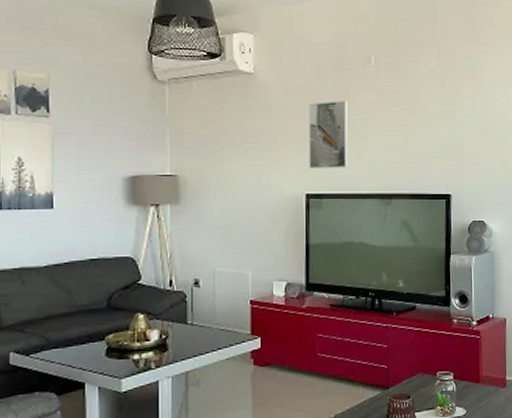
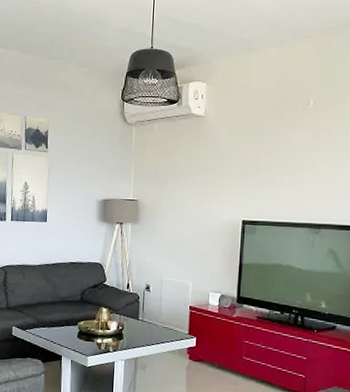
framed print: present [308,101,349,168] -> none [246,140,286,200]

